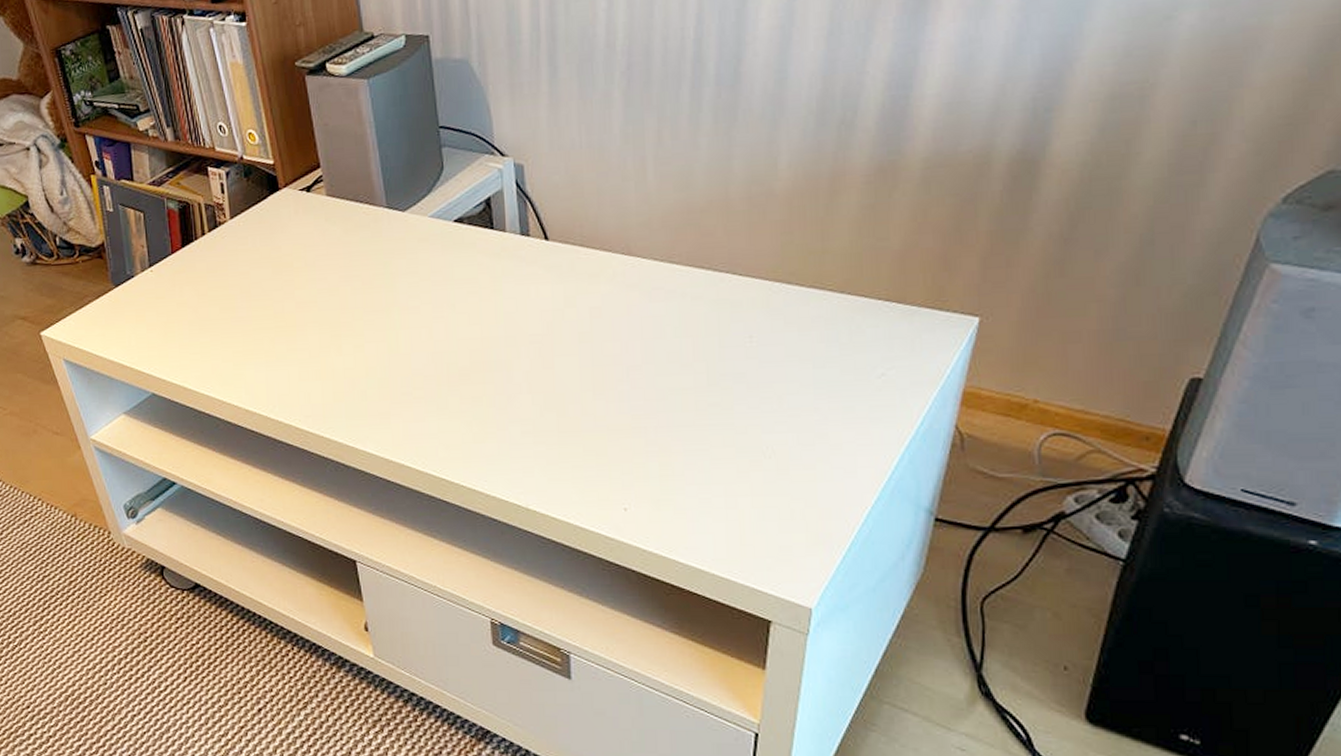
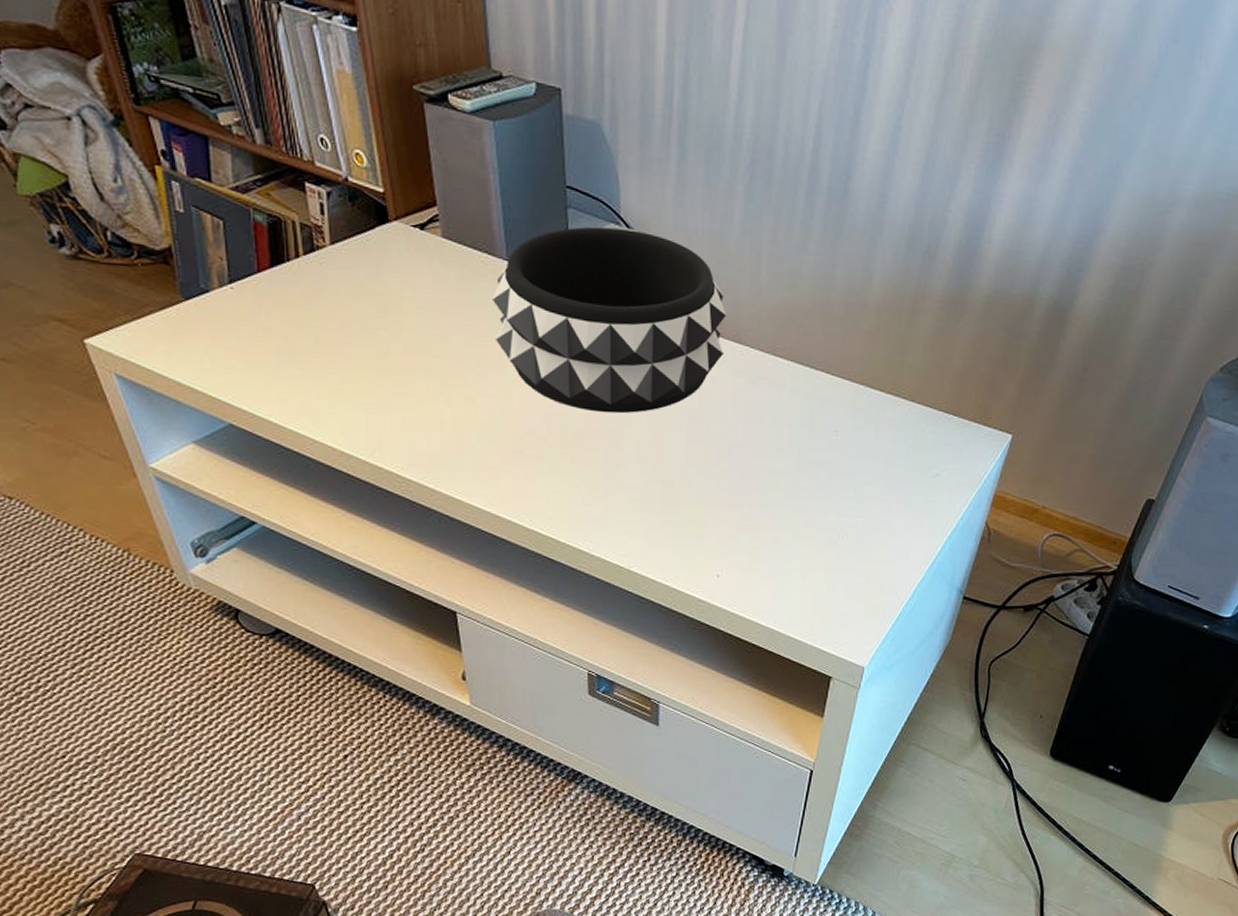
decorative bowl: none [374,157,612,346] -> present [491,226,726,414]

